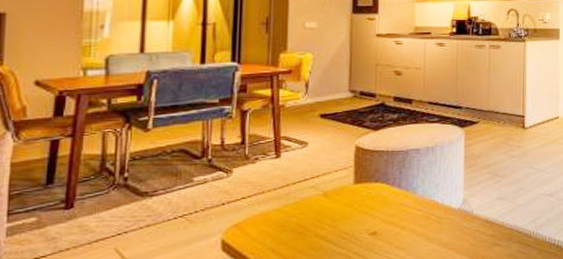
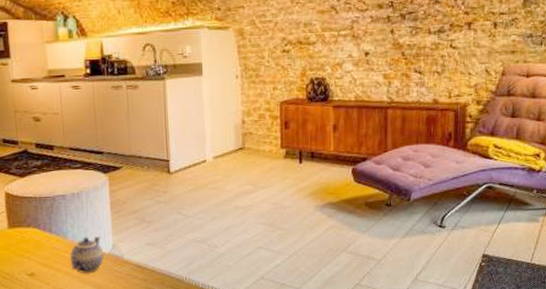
teapot: none [417,191,454,230] -> present [69,236,105,273]

